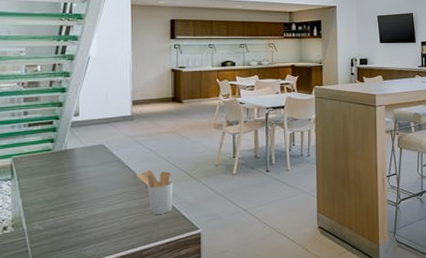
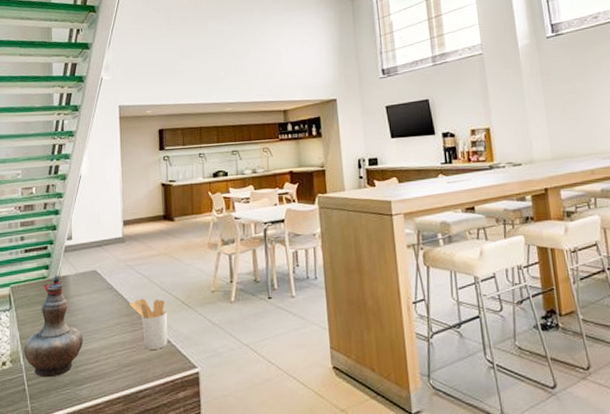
decorative vase: none [27,147,89,240] -> present [24,274,83,378]

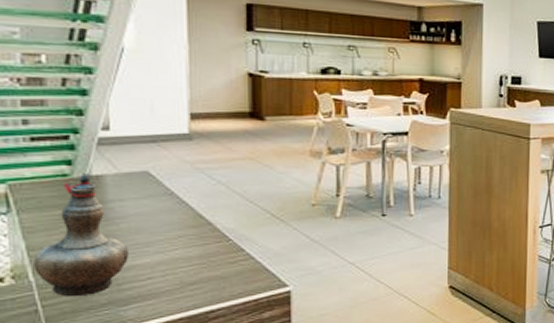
utensil holder: present [129,298,168,350] -> none [197,208,252,266]

